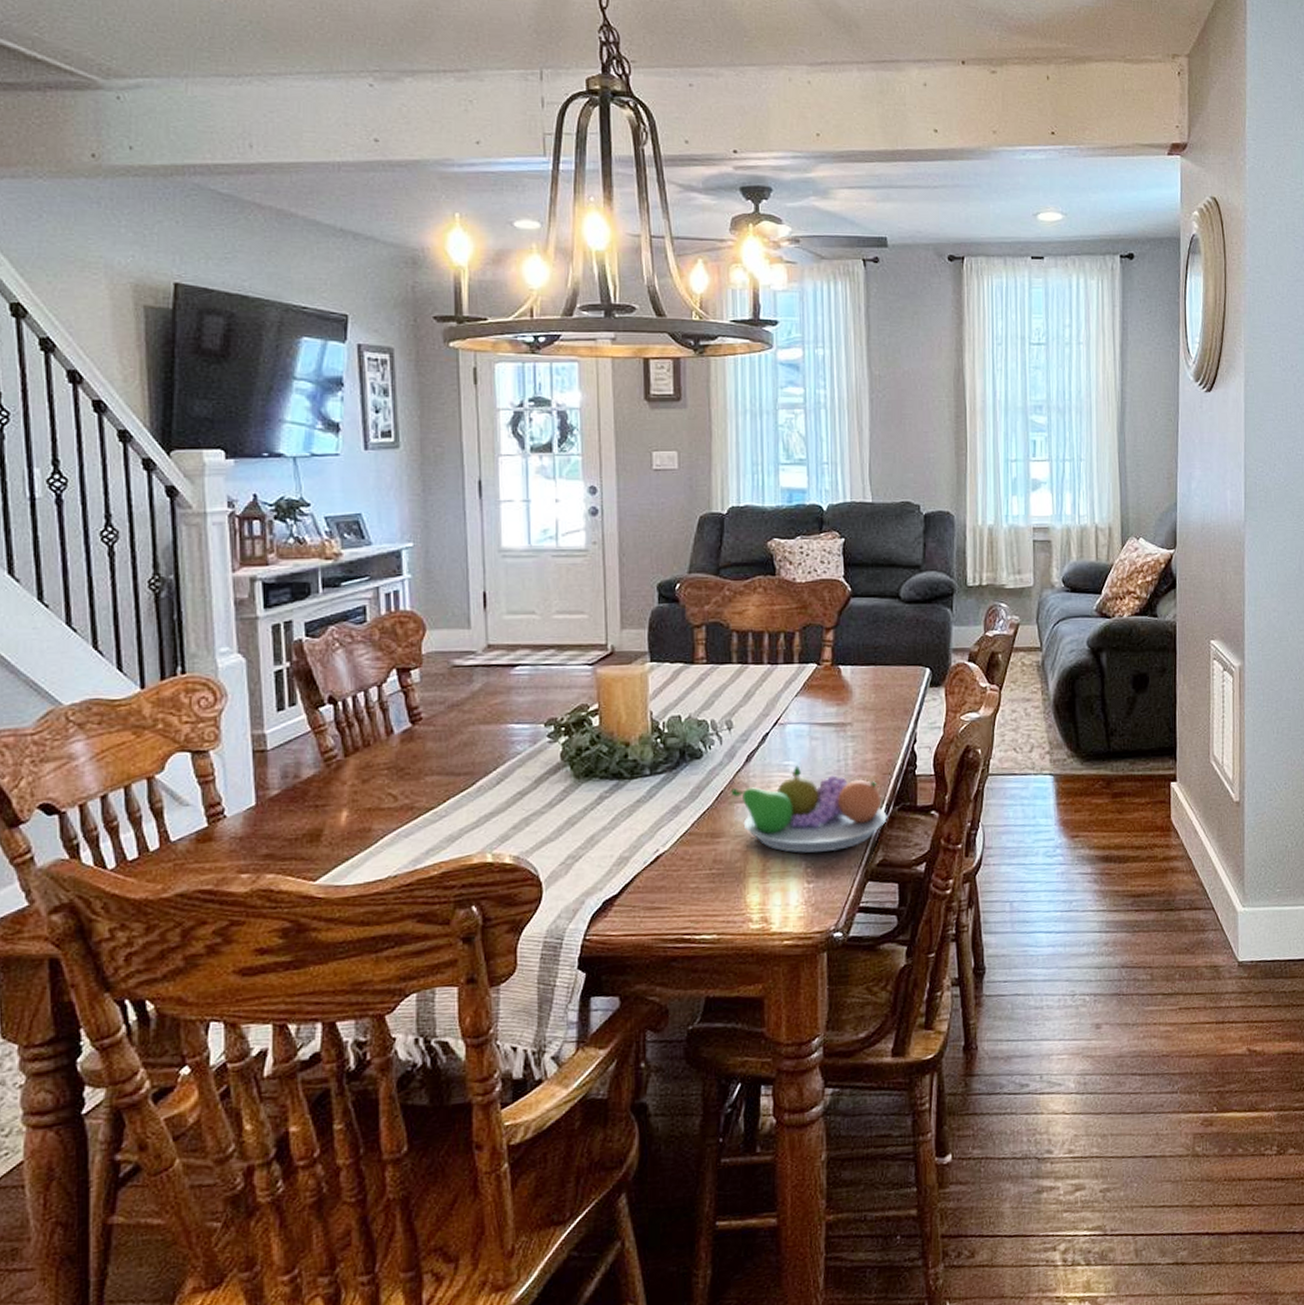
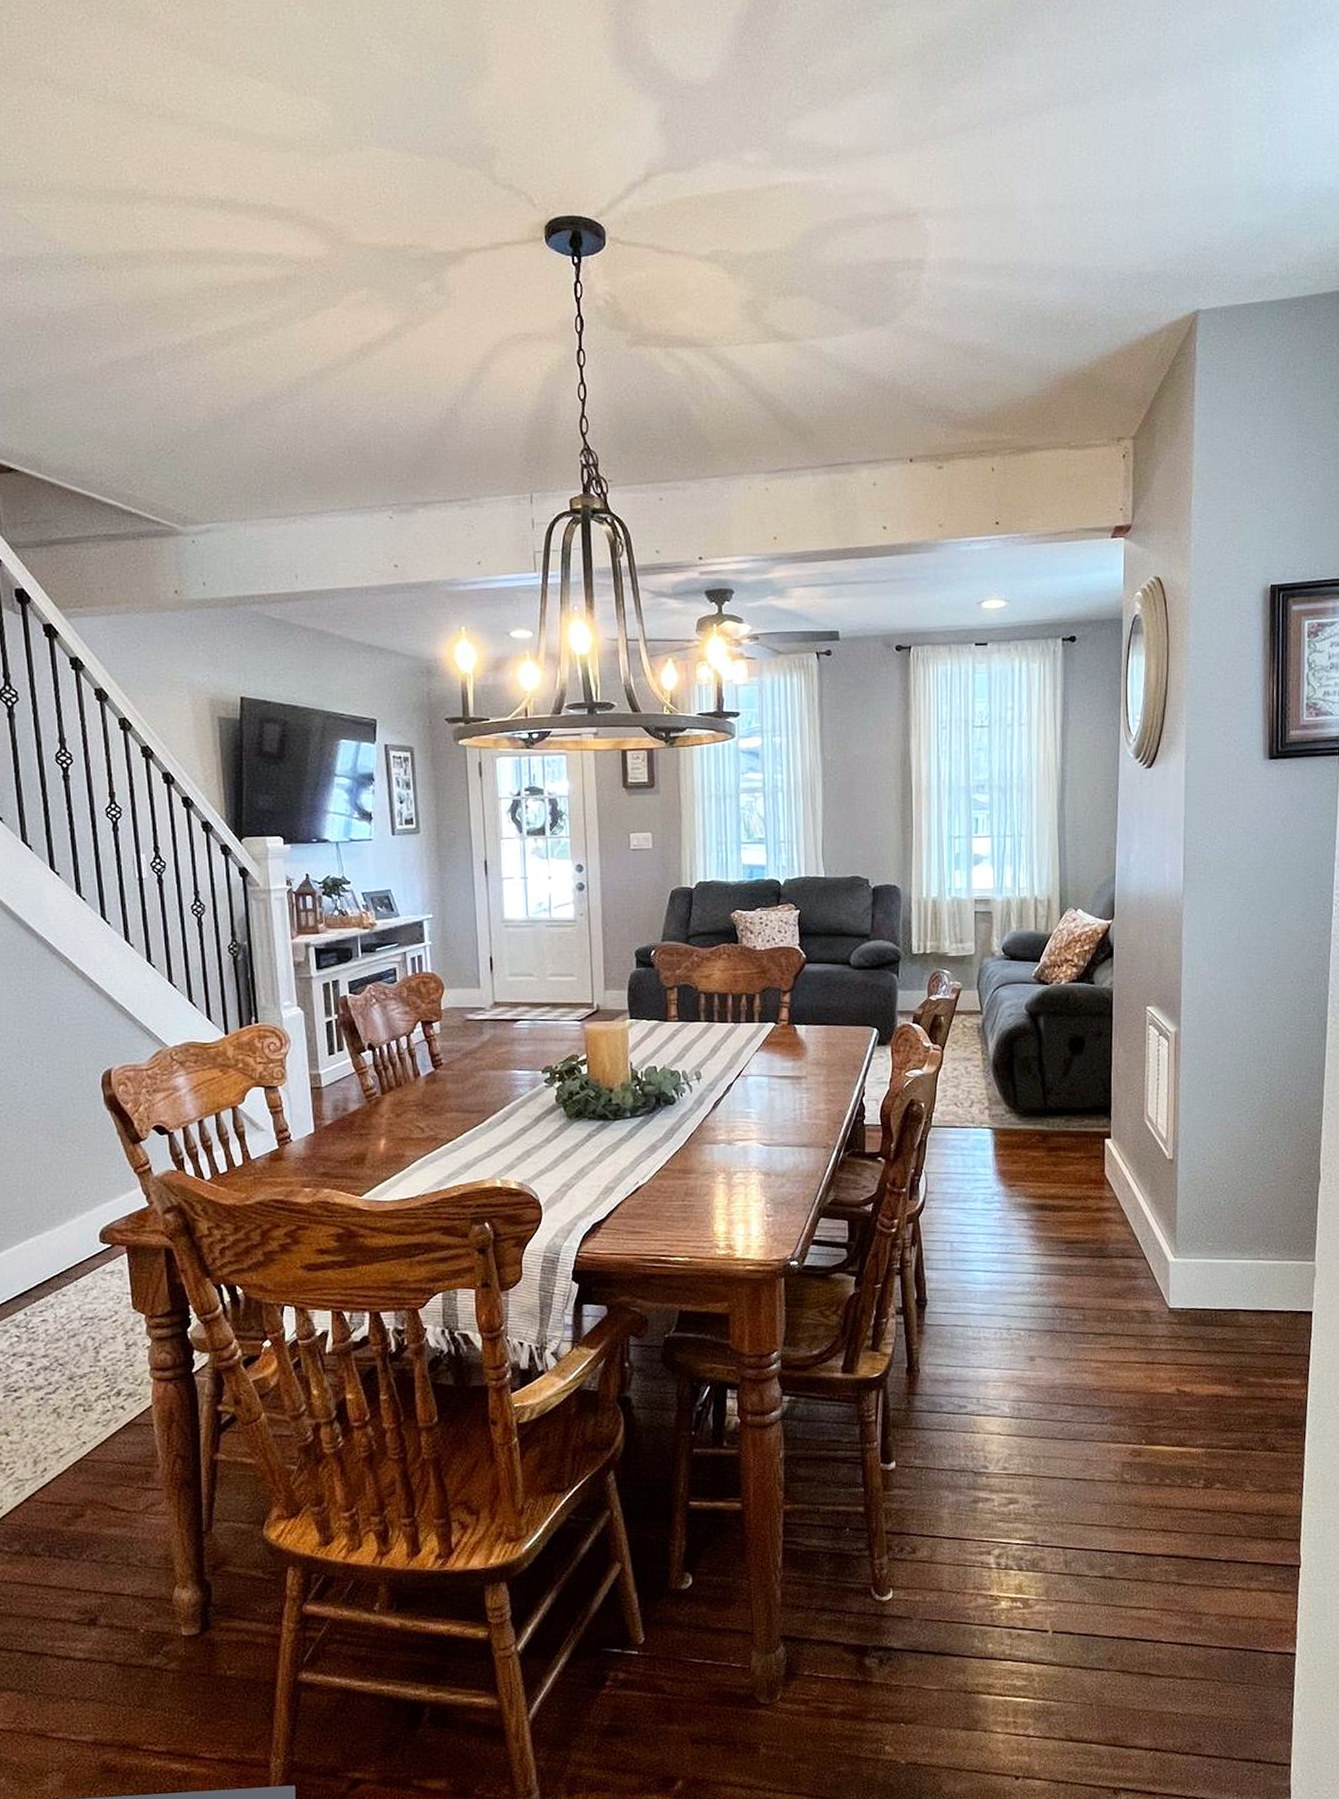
fruit bowl: present [731,765,887,853] -> none [700,1113,838,1190]

